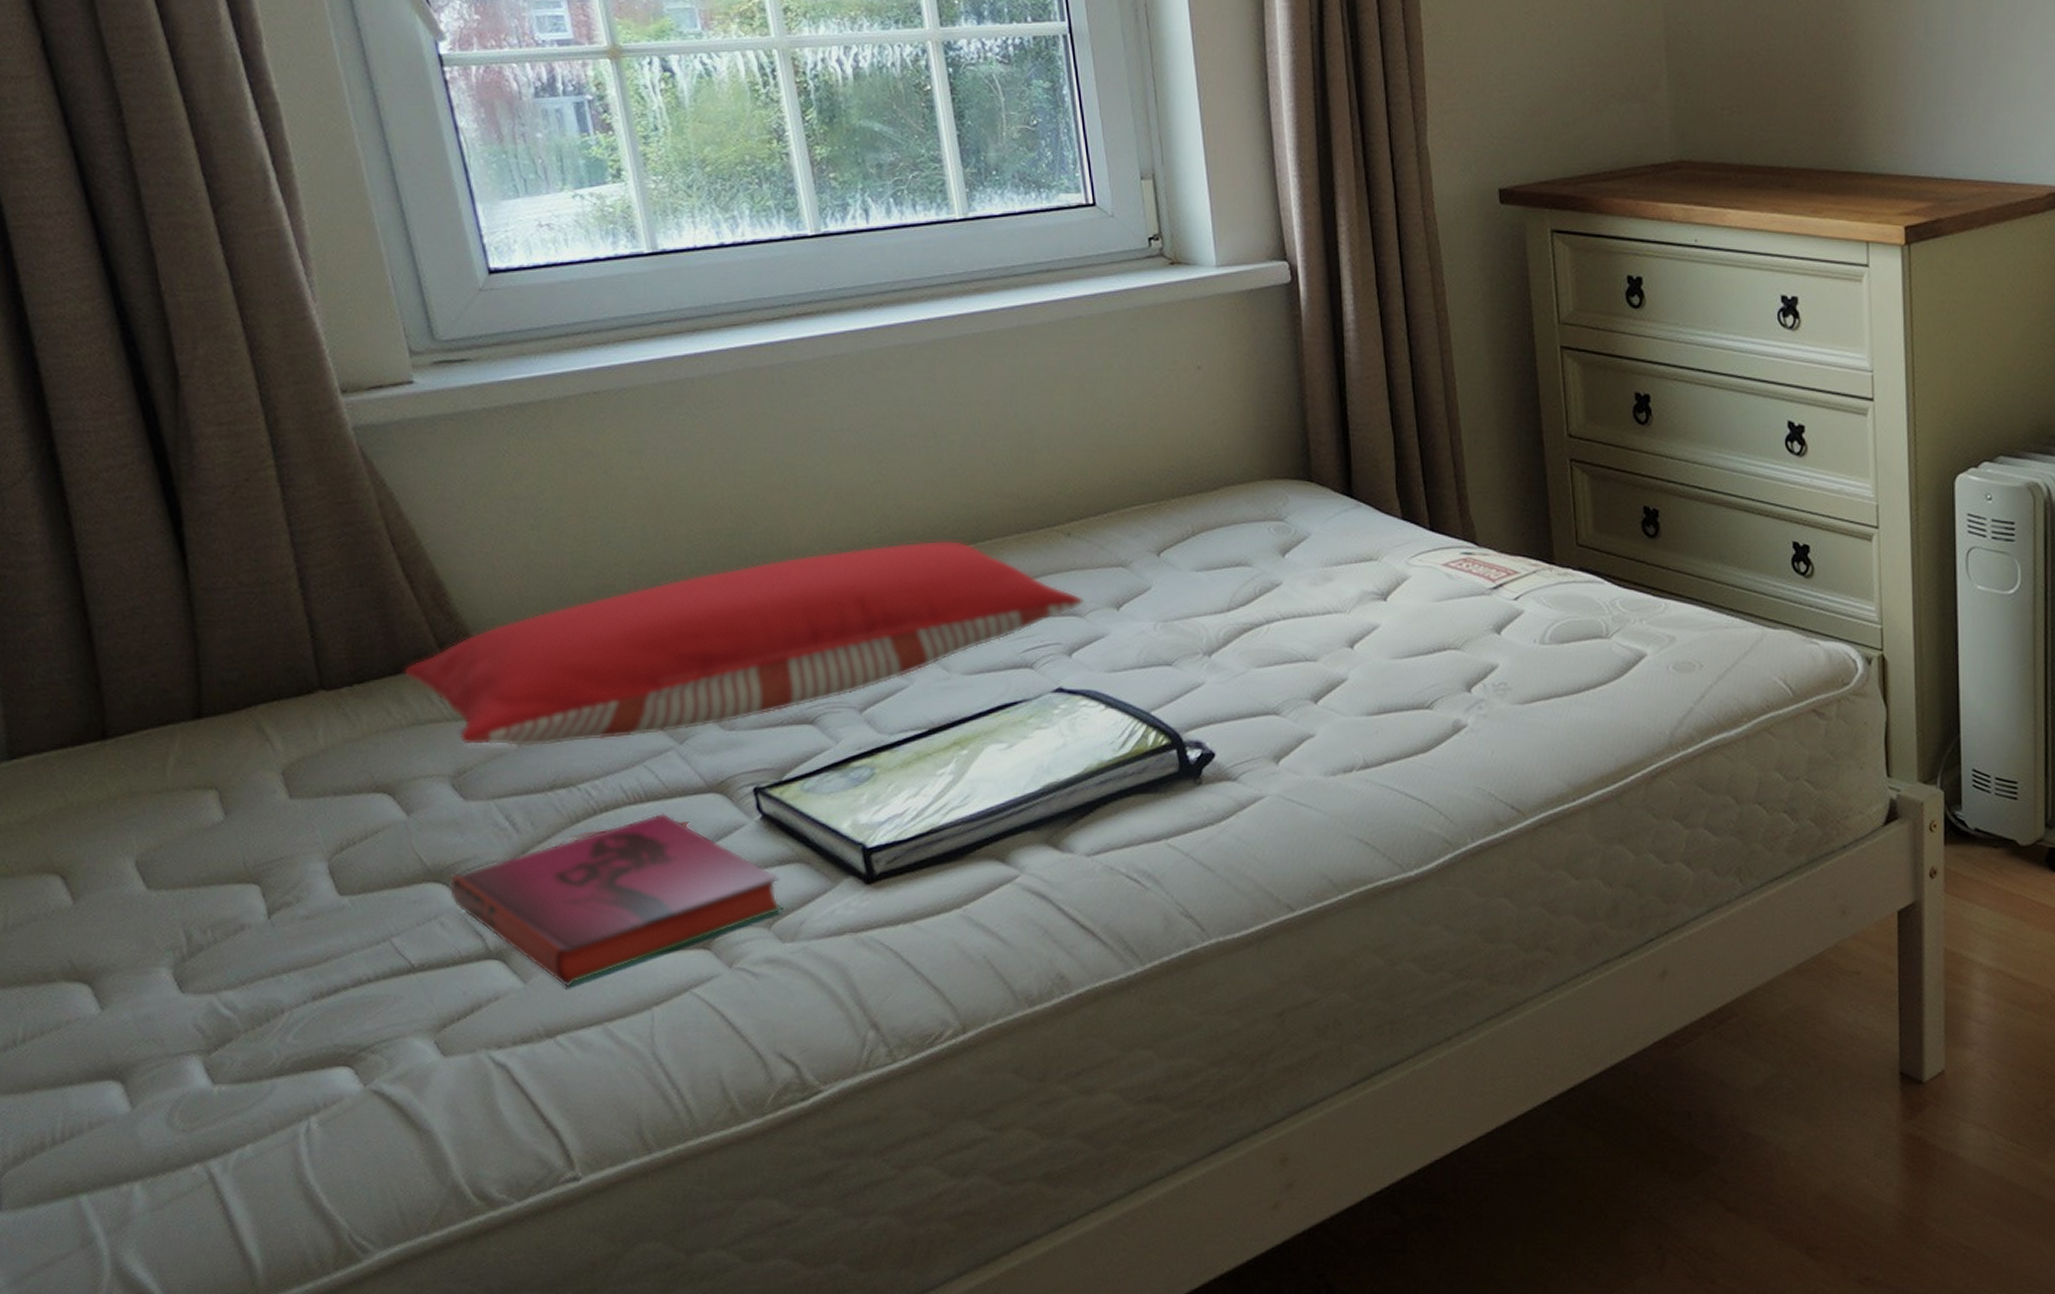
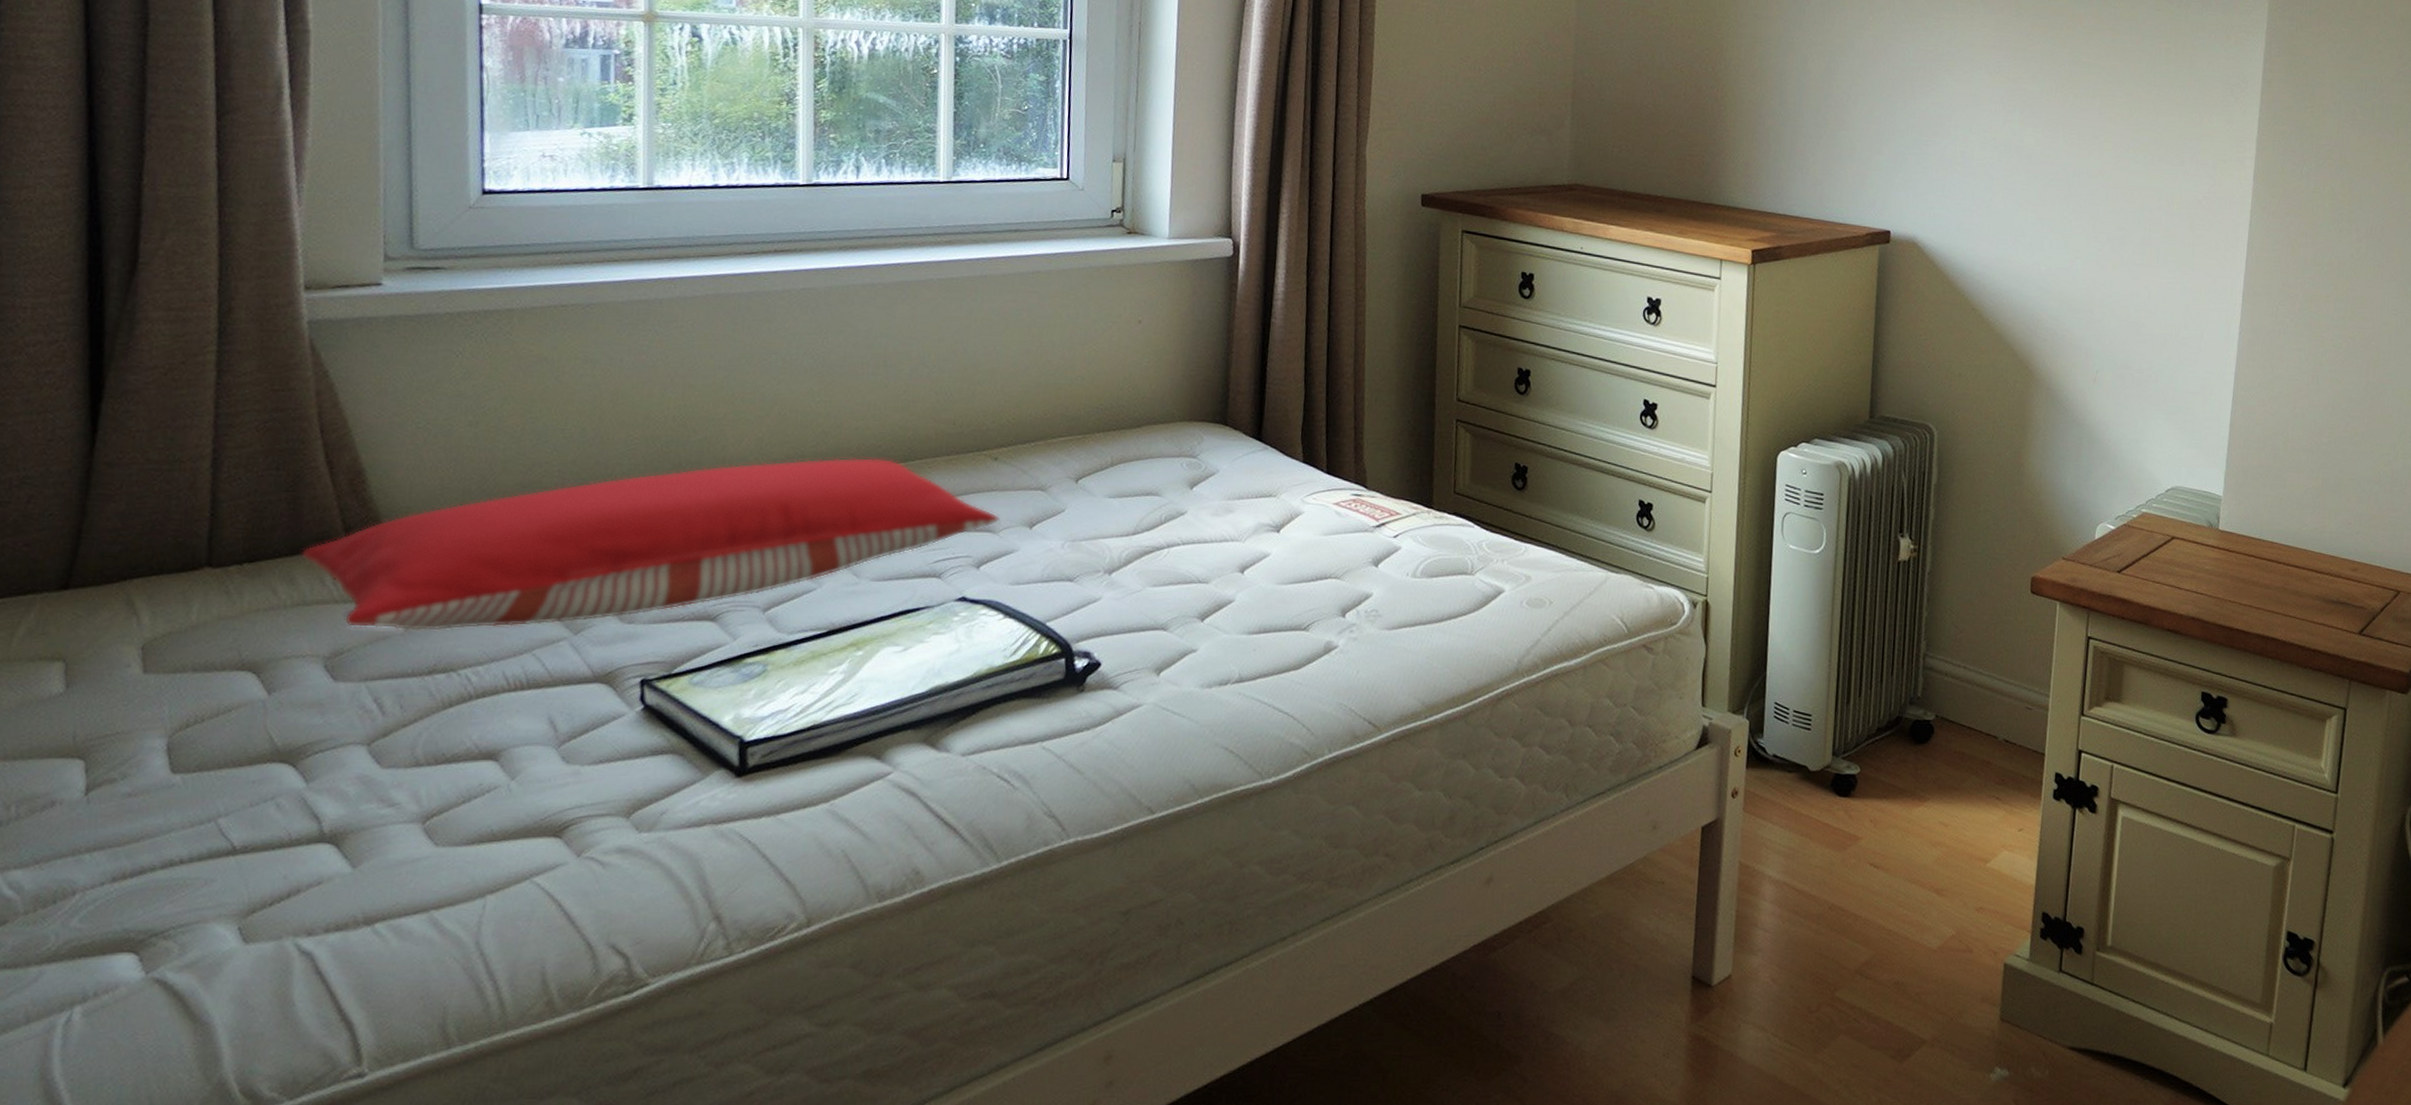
hardback book: present [448,812,784,988] -> none [294,700,649,874]

